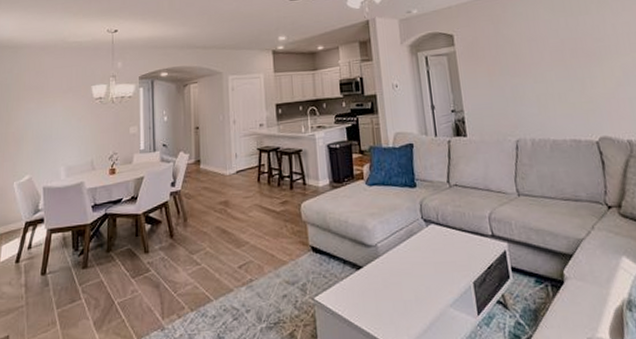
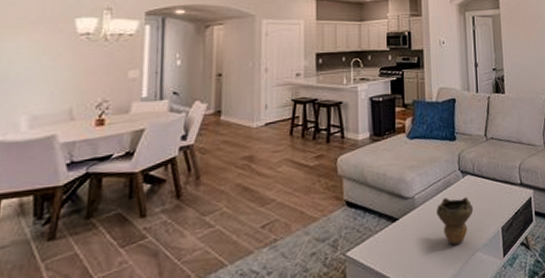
decorative bowl: none [401,247,441,298] -> present [436,197,474,245]

